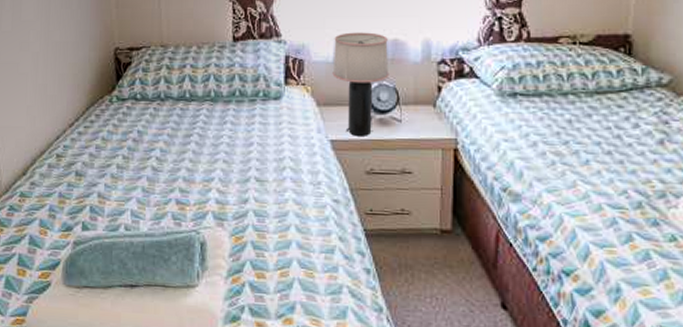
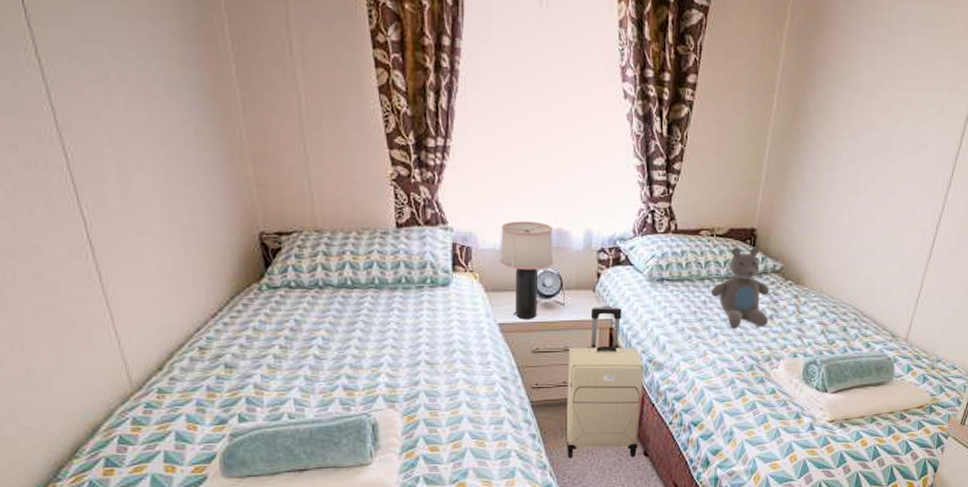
suitcase: none [404,123,498,309] -> present [566,306,645,458]
stuffed animal: none [578,56,658,154] -> present [711,247,770,328]

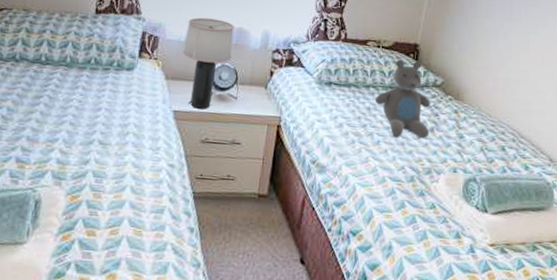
suitcase: present [566,306,645,458] -> none [222,103,307,264]

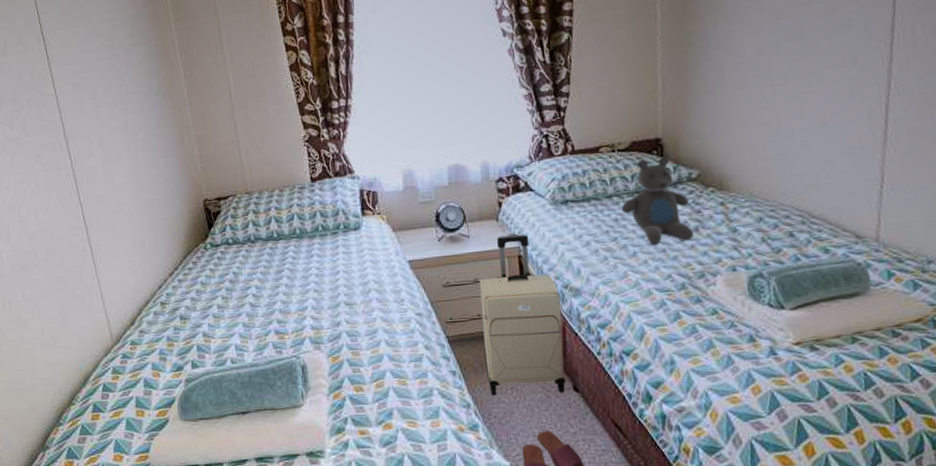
table lamp: present [183,17,234,109] -> none [402,160,455,255]
suitcase: none [222,103,307,264] -> present [479,233,566,396]

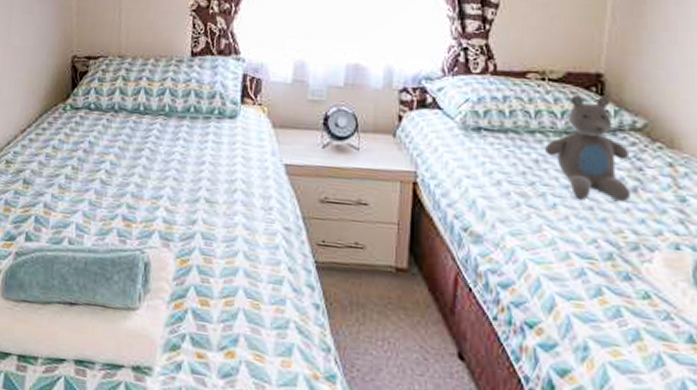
suitcase: present [479,233,566,396] -> none [356,154,458,359]

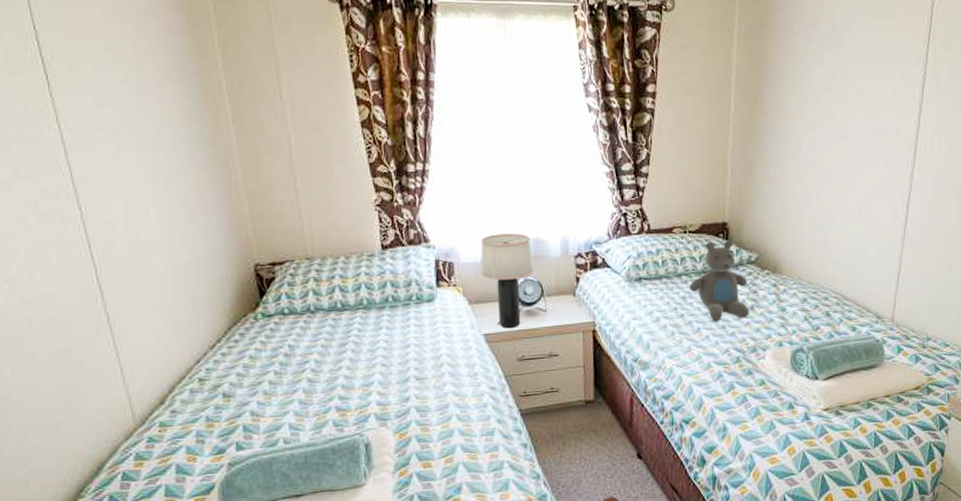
table lamp: none [290,54,349,163] -> present [480,233,534,328]

